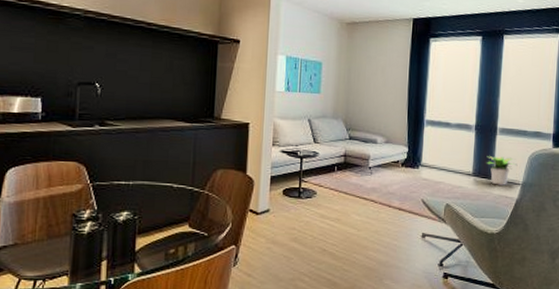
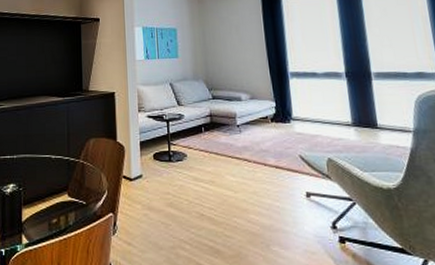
potted plant: present [485,156,518,186] -> none [364,102,404,134]

